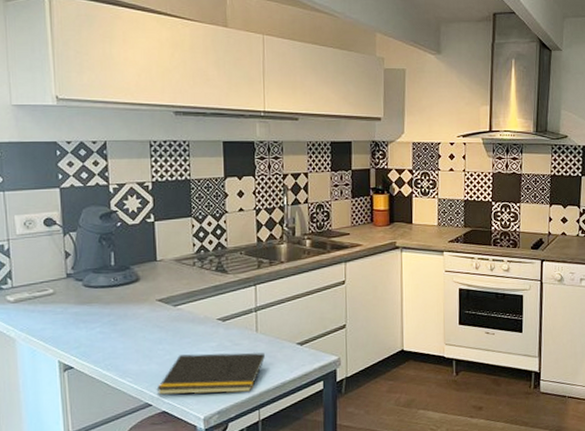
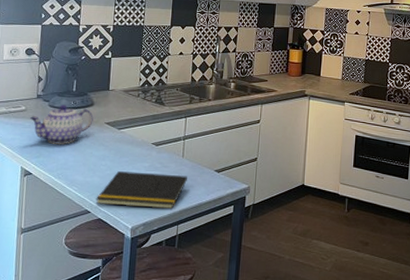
teapot: none [61,283,141,331] -> present [30,105,94,145]

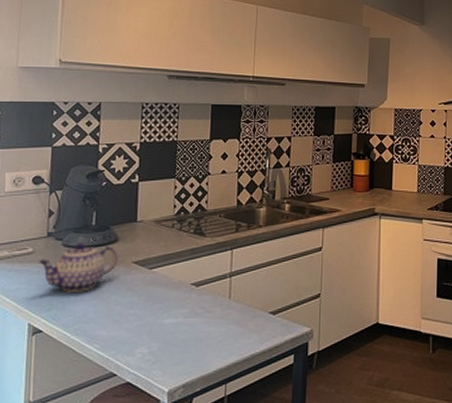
notepad: present [95,171,187,209] -> none [123,320,236,365]

